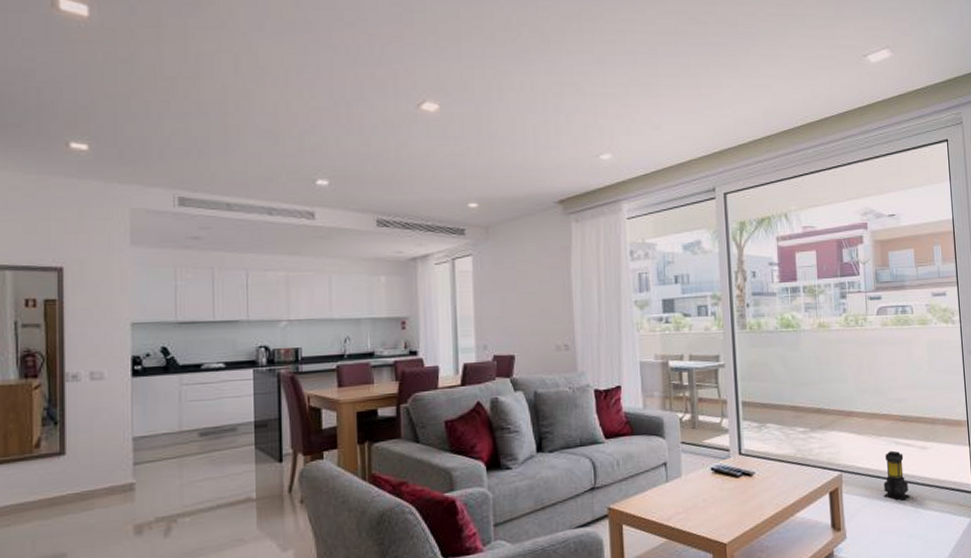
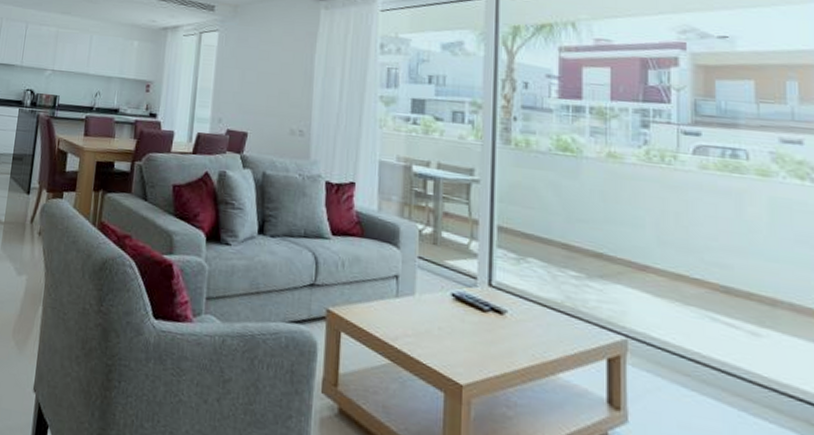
lantern: present [883,450,910,501] -> none [687,326,729,396]

